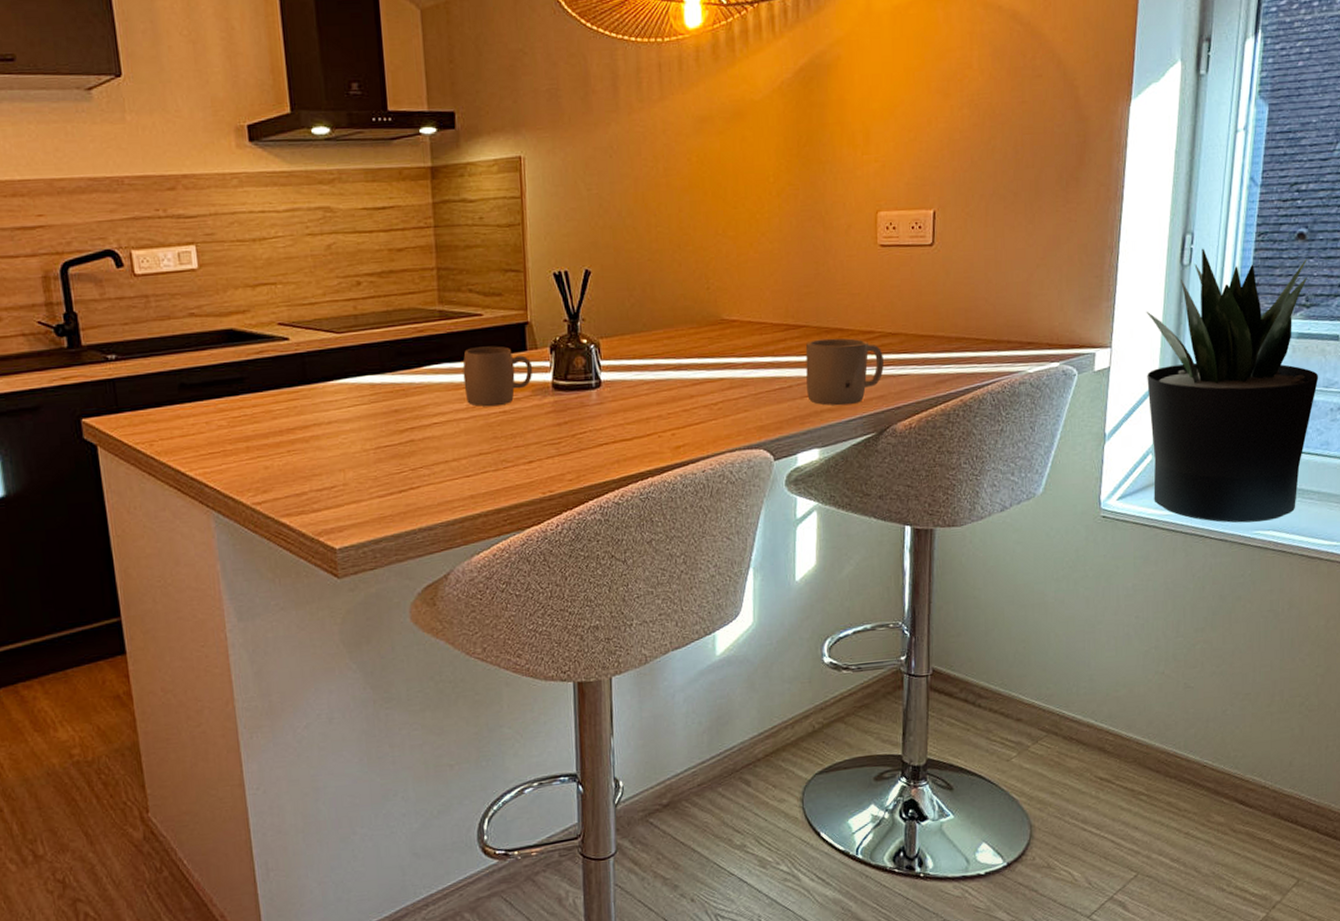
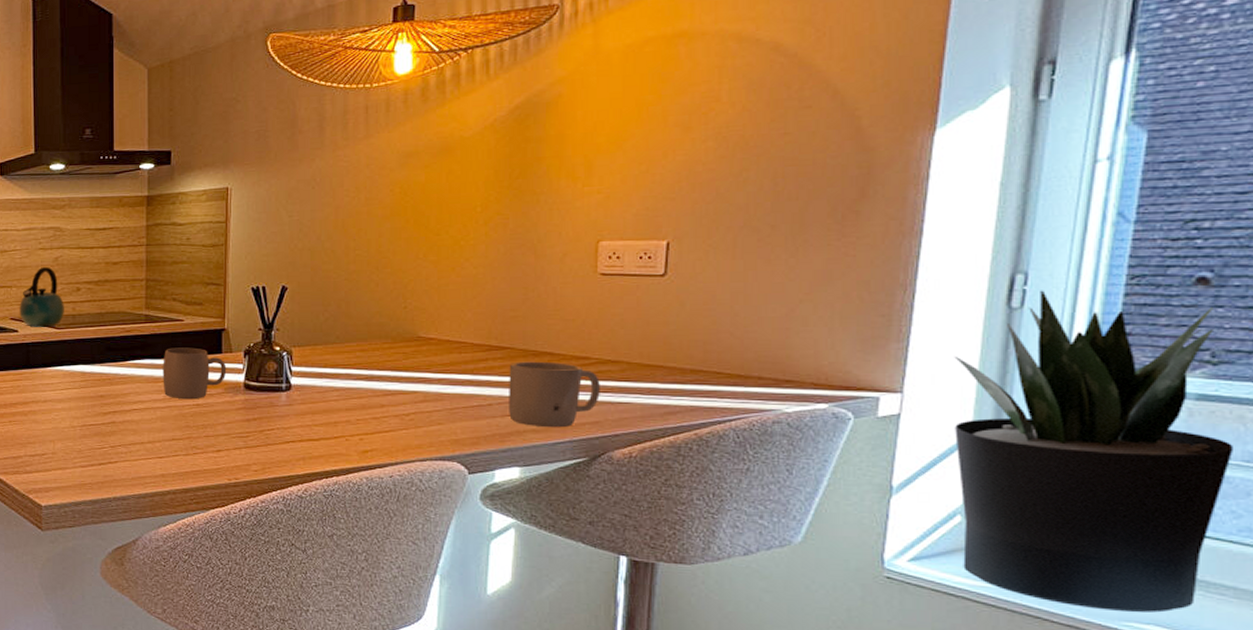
kettle: none [288,257,344,333] -> present [19,267,64,327]

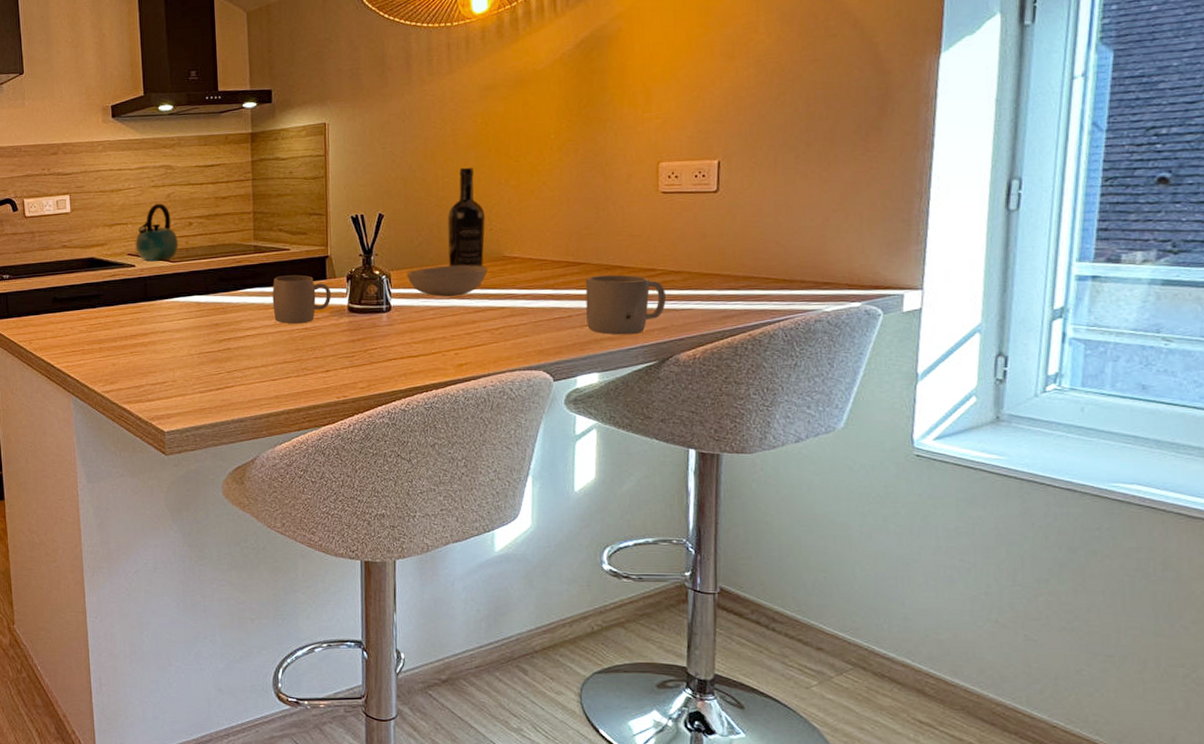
soup bowl: none [310,345,400,377] -> present [407,265,488,297]
wine bottle: none [356,239,399,347] -> present [447,167,485,267]
planter: present [954,290,1235,613] -> none [964,193,1194,475]

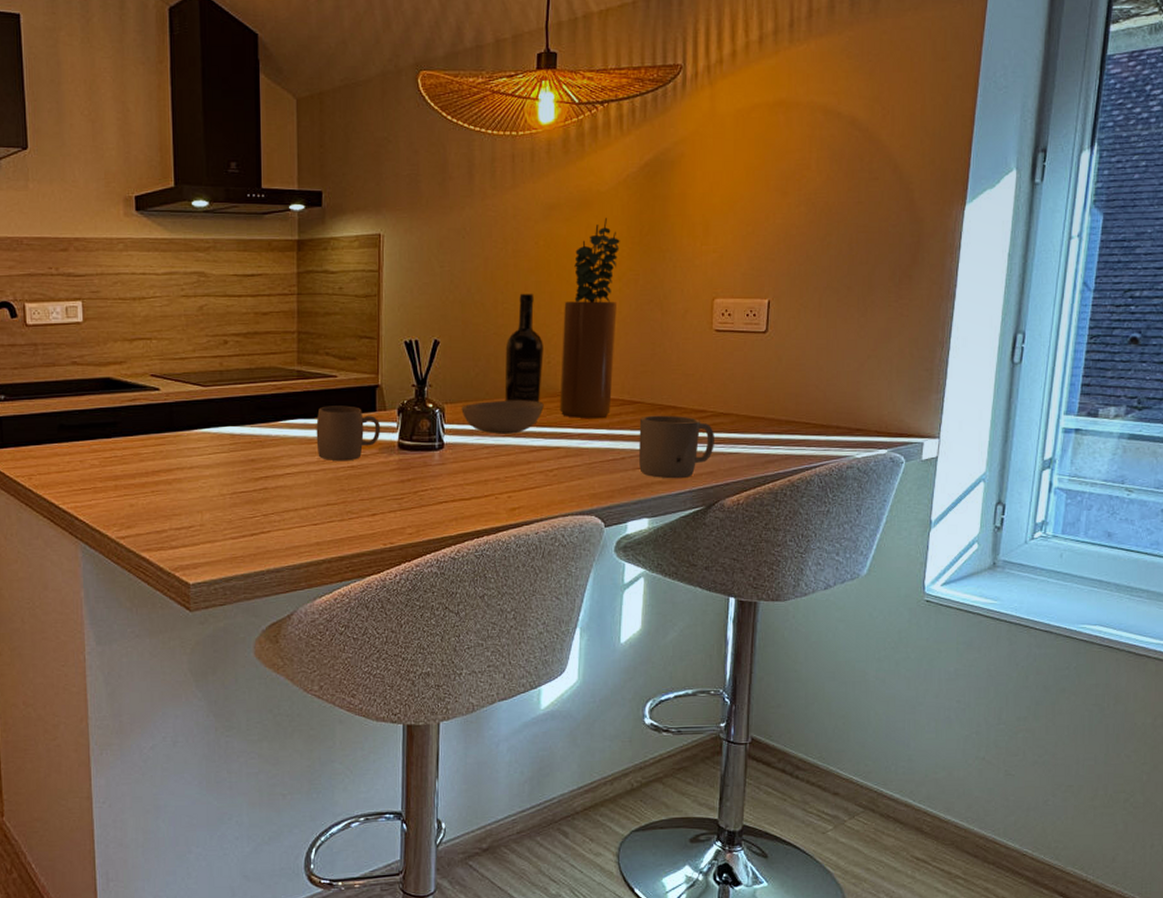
kettle: present [135,204,178,261] -> none [161,317,211,385]
vase: none [503,94,558,280] -> present [560,218,620,418]

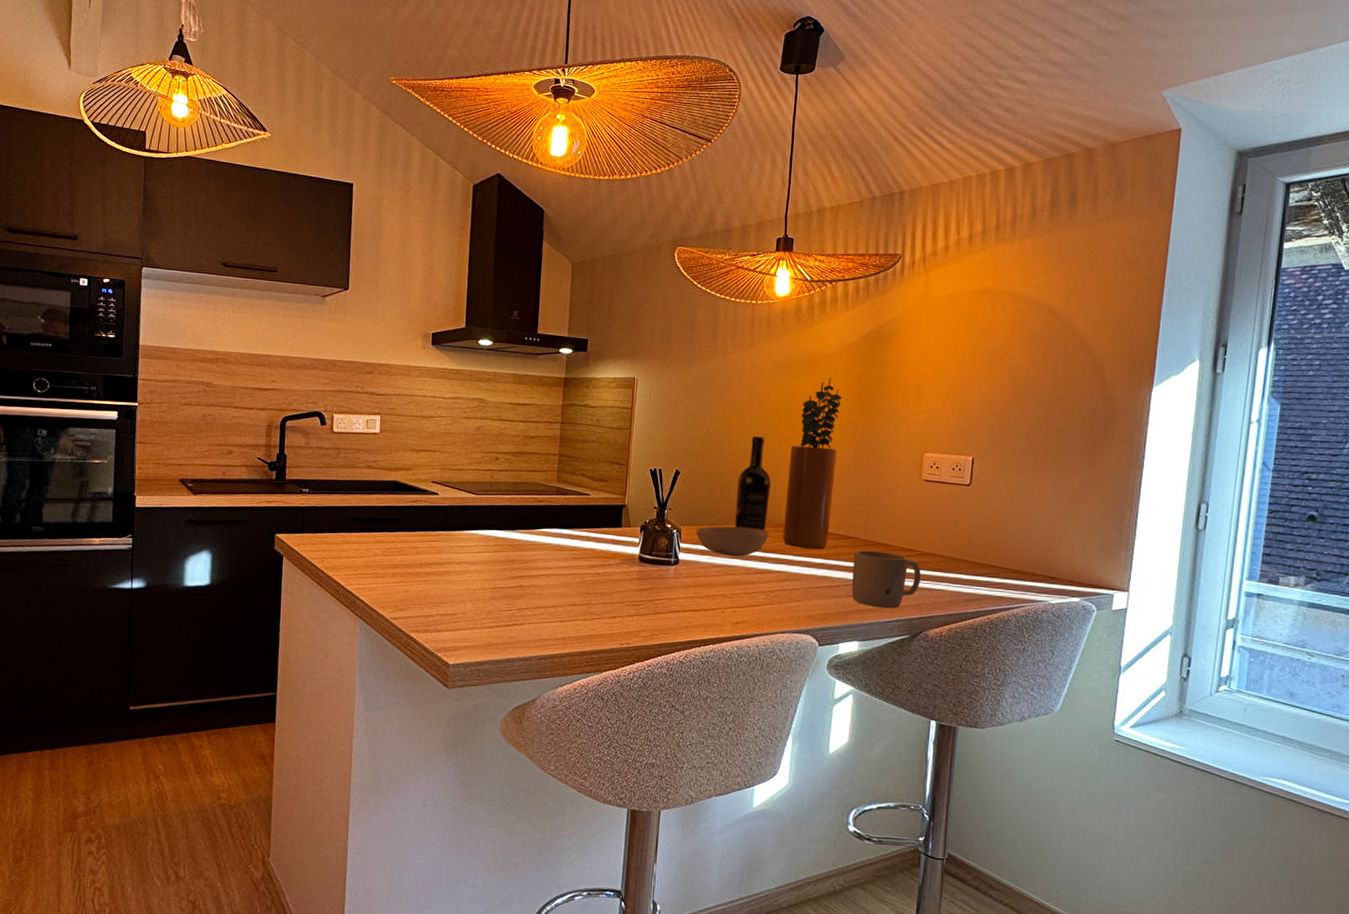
mug: present [316,405,381,461] -> none [568,519,625,568]

